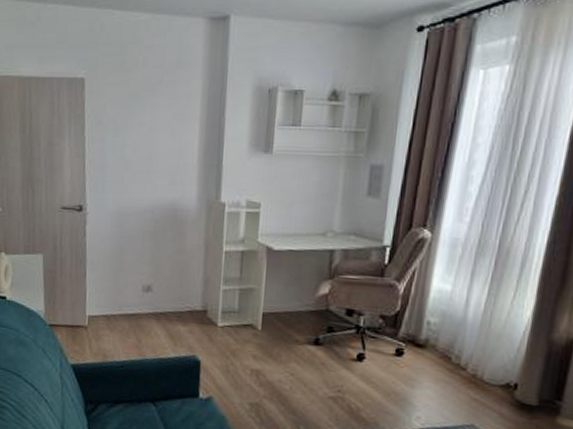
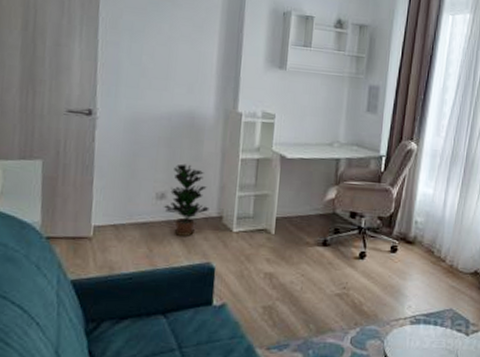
potted plant: none [149,257,194,329] -> present [163,164,209,236]

